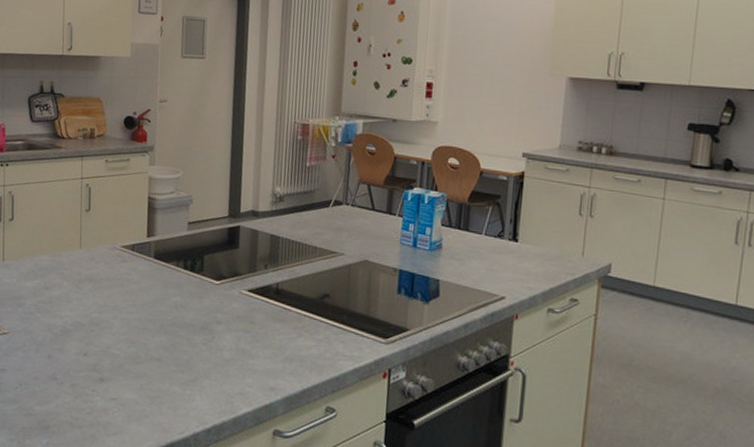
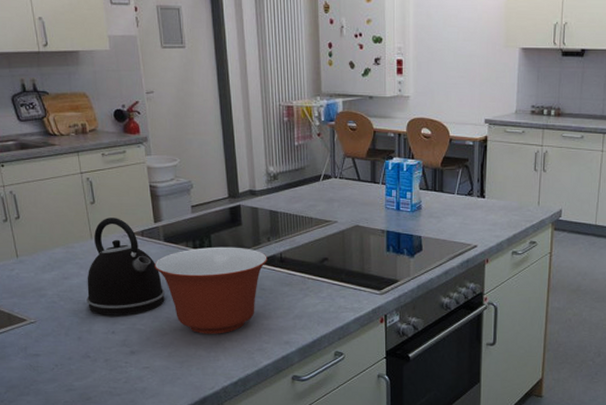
kettle: none [64,227,147,336] -> present [86,218,165,315]
mixing bowl: none [140,269,262,370] -> present [154,246,267,334]

